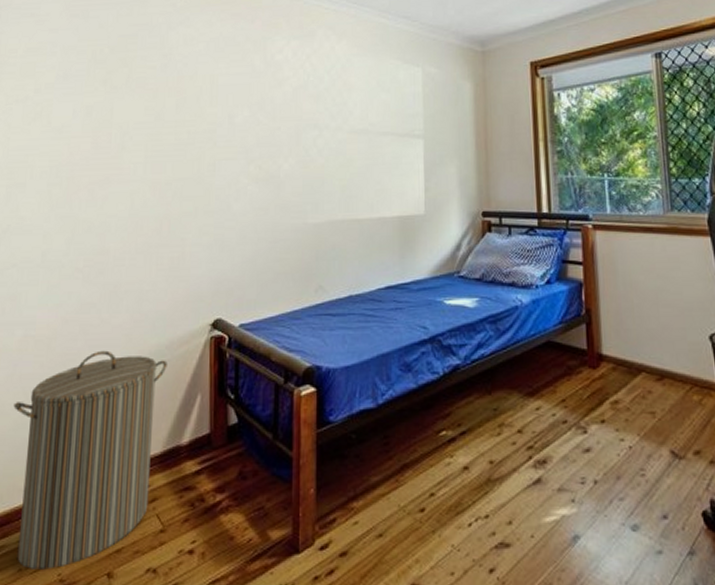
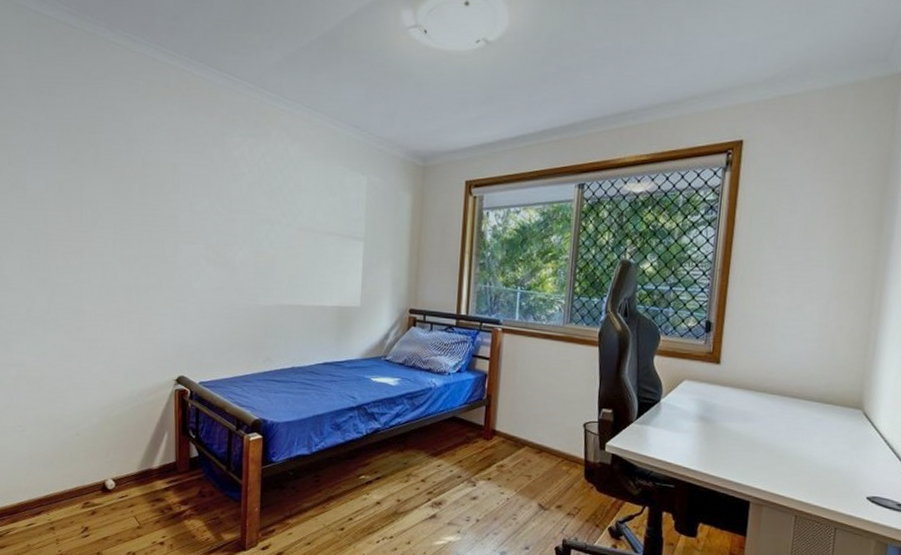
laundry hamper: present [13,350,167,570] -> none [13,392,139,547]

